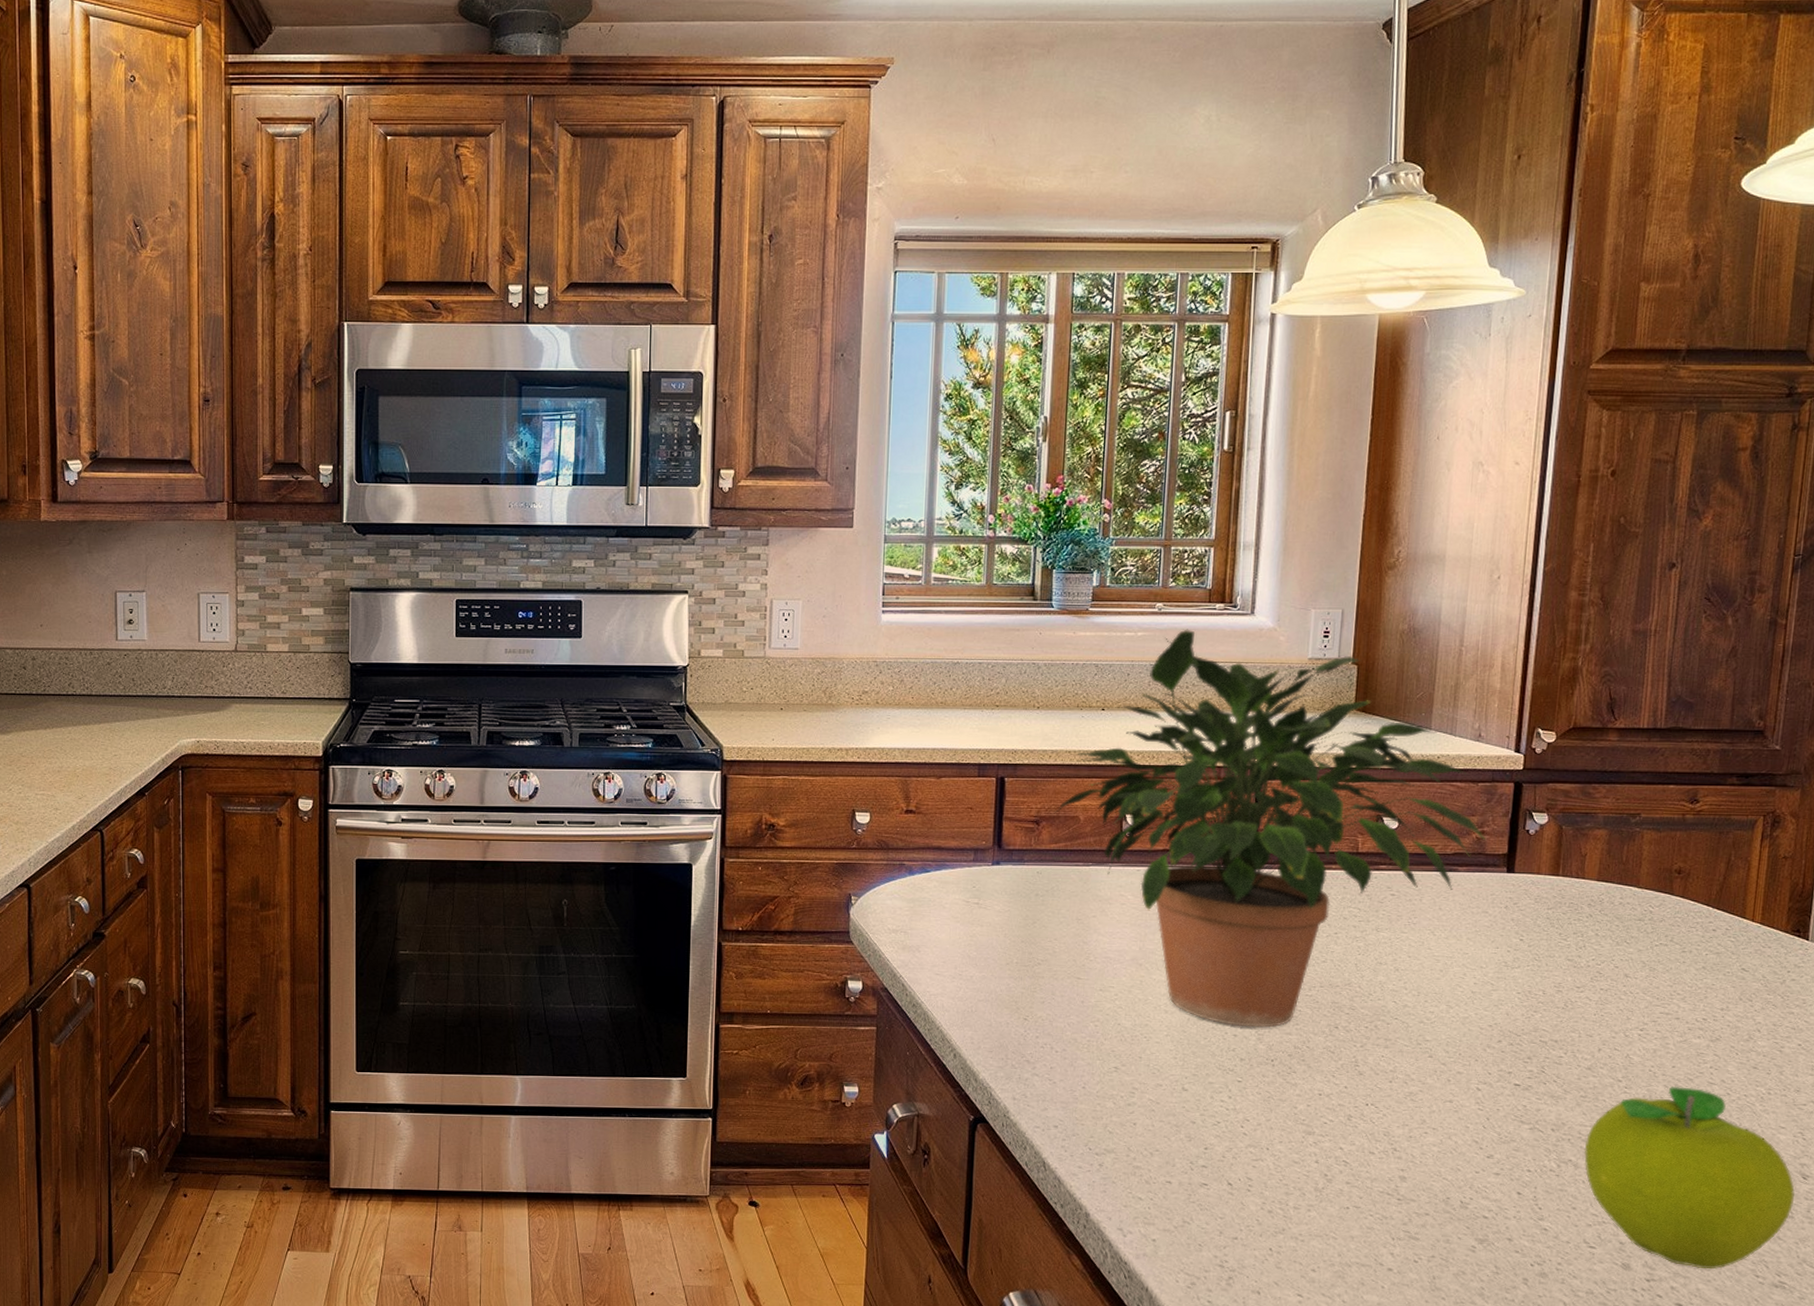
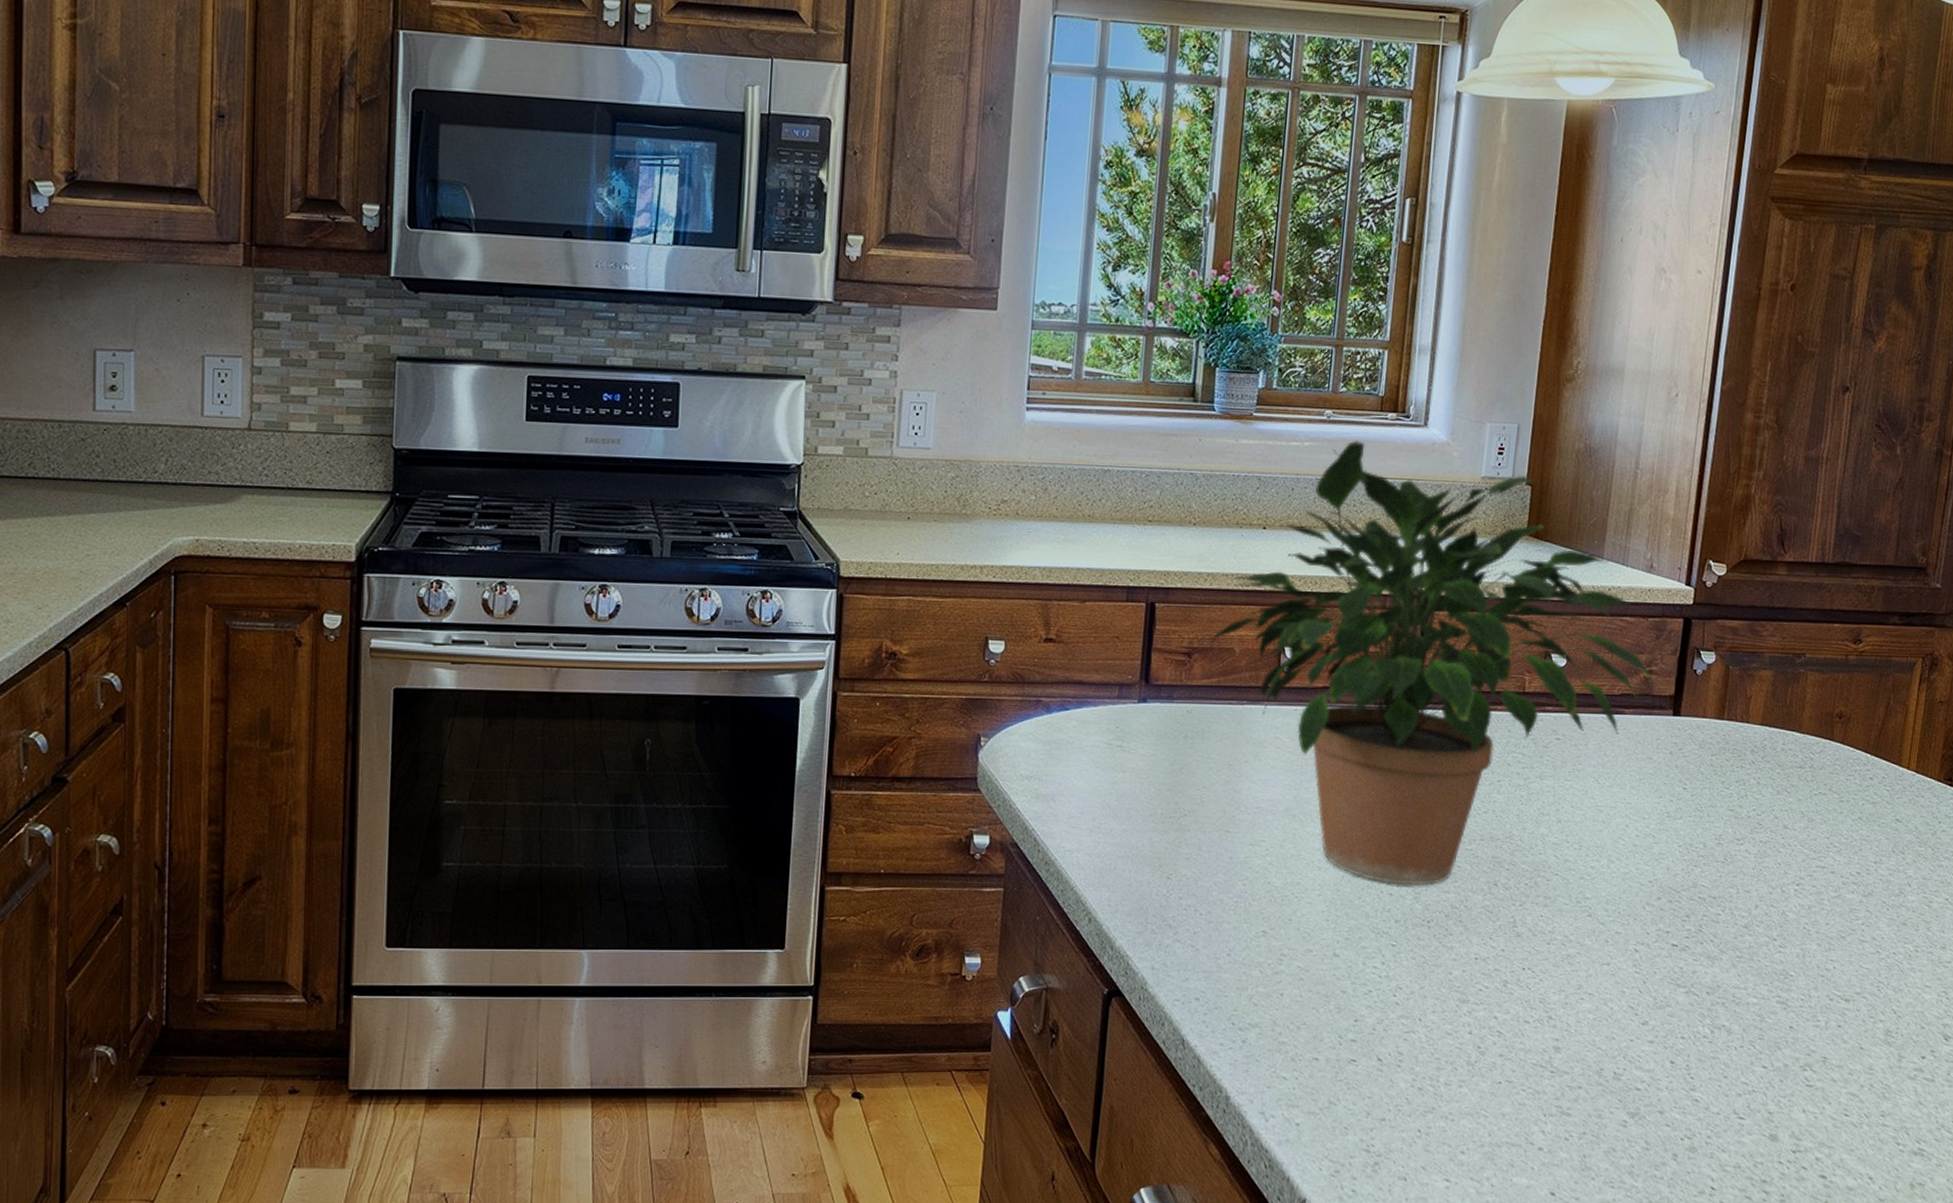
fruit: present [1583,1085,1796,1269] -> none [1737,944,1937,1138]

